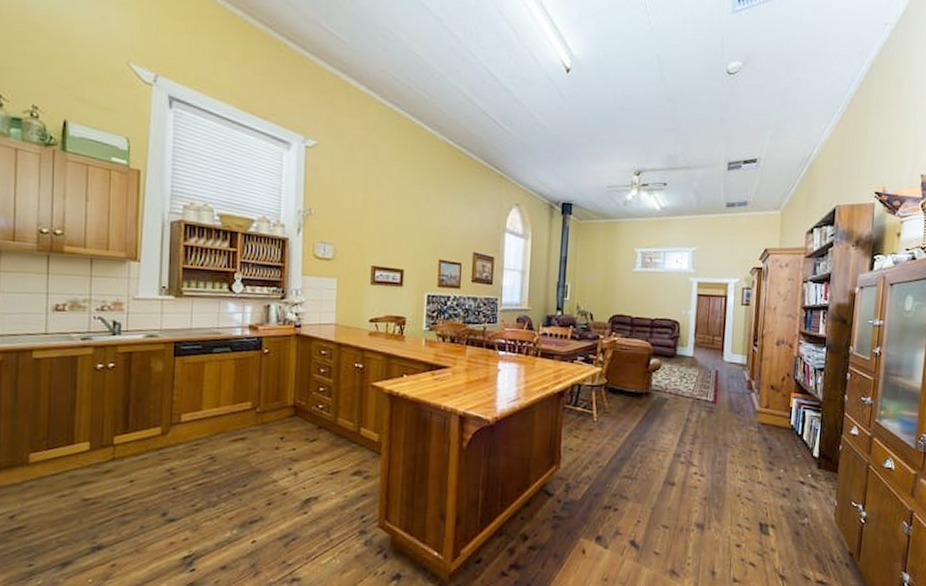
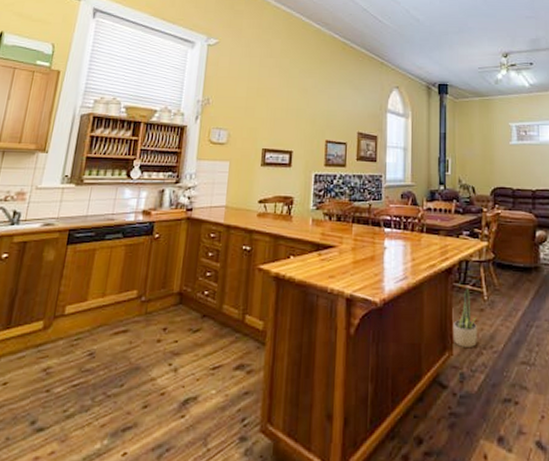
potted plant: none [561,408,585,462] -> present [454,286,477,347]

